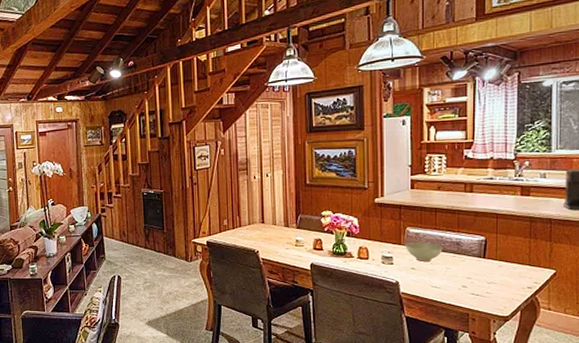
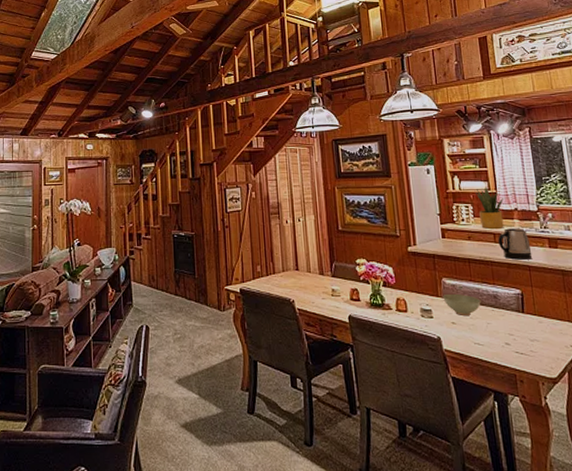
planter: none [450,136,480,179] -> present [474,186,504,229]
kettle: none [469,177,502,208] -> present [498,228,533,260]

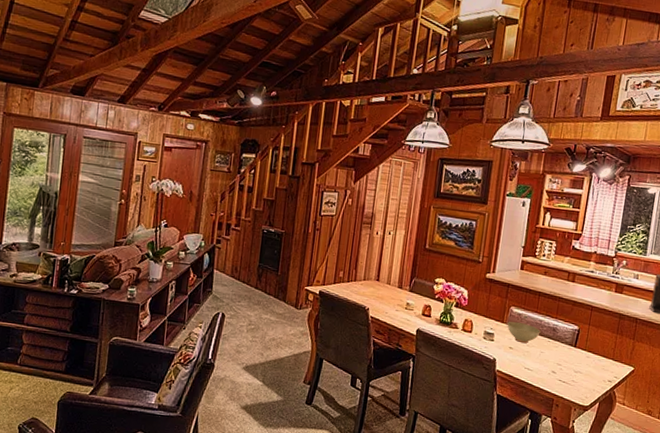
planter: present [474,186,504,229] -> none [559,227,586,268]
kettle: present [498,228,533,260] -> none [570,269,599,301]

